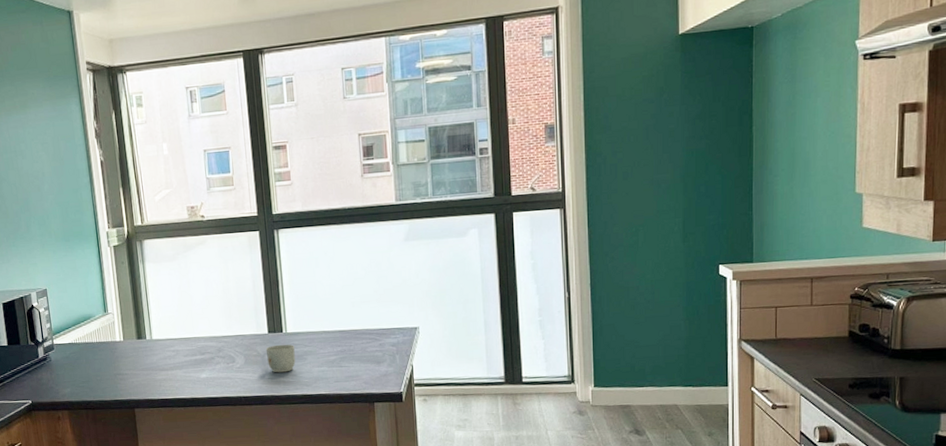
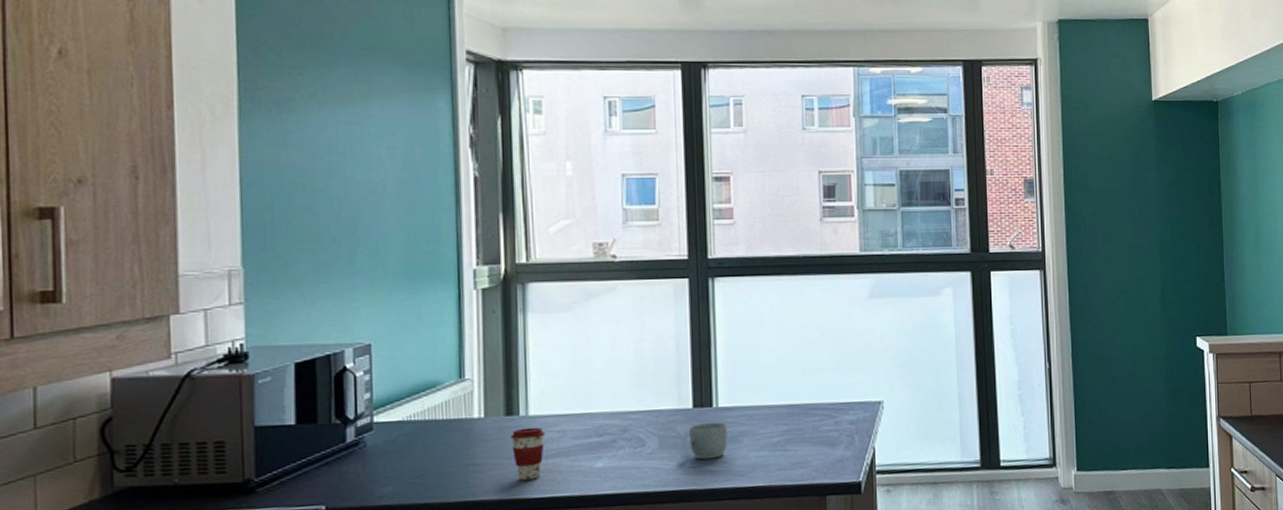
coffee cup: none [141,347,165,386] -> present [510,427,546,481]

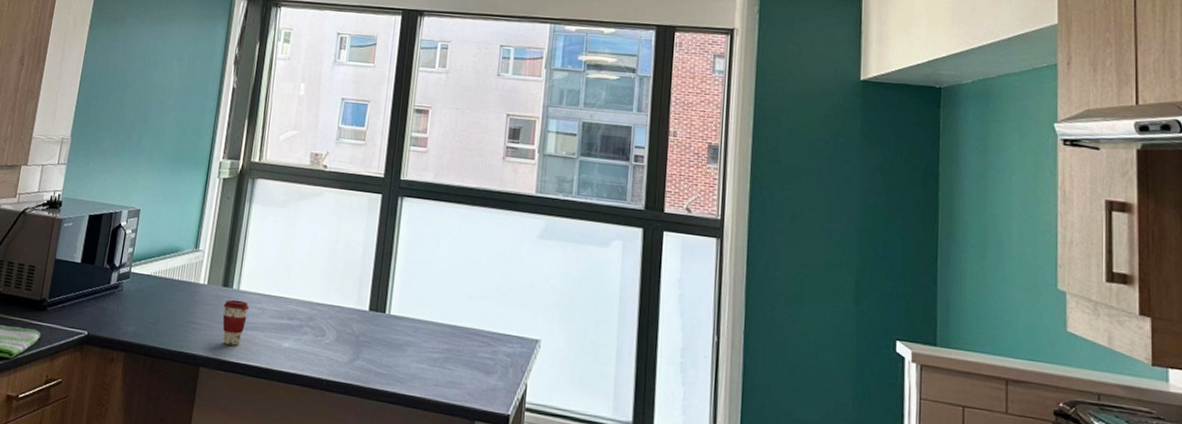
mug: present [688,422,727,460] -> none [361,326,395,361]

